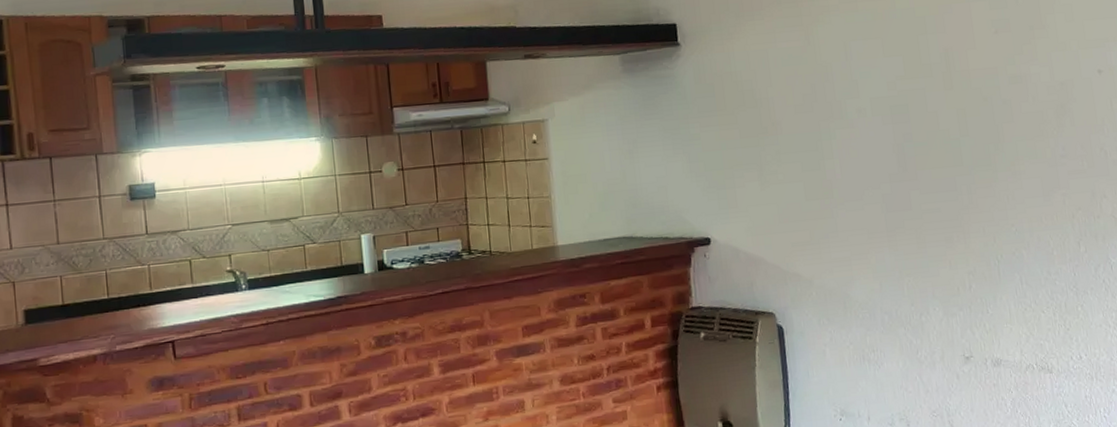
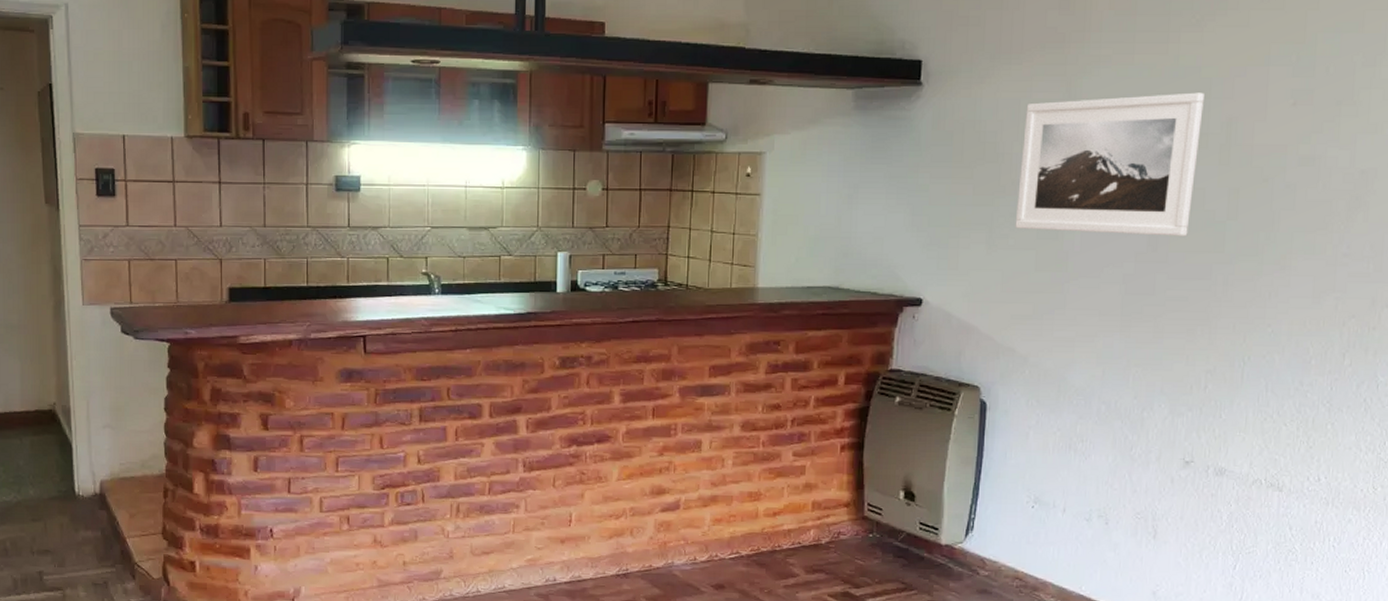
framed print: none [774,29,930,164] -> present [1015,92,1204,236]

